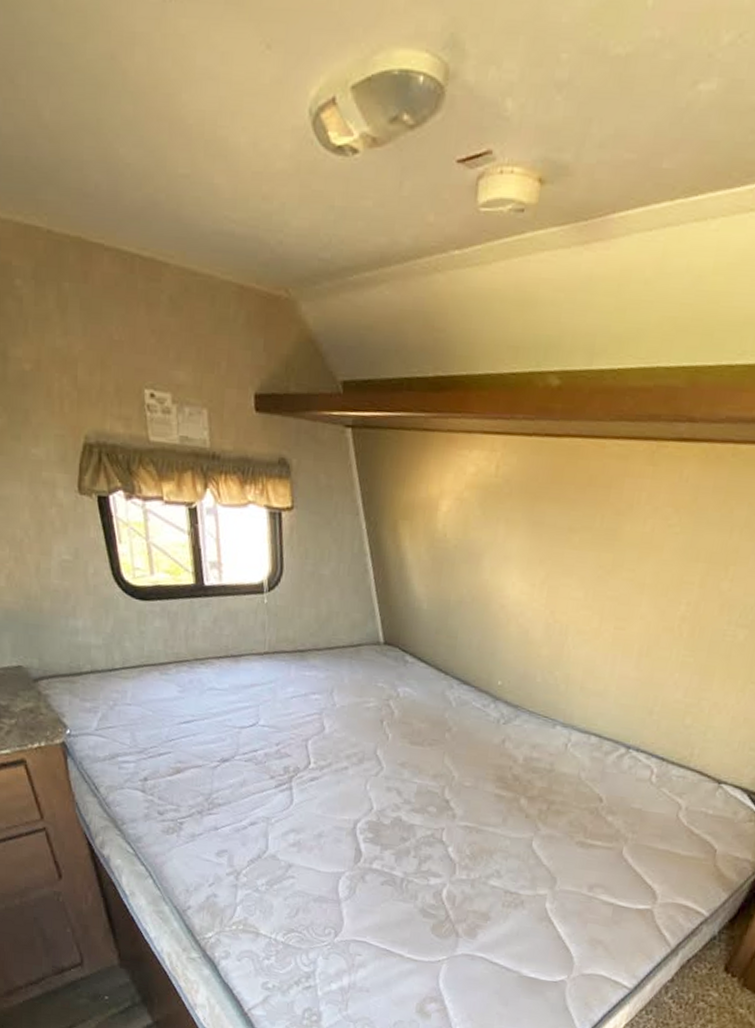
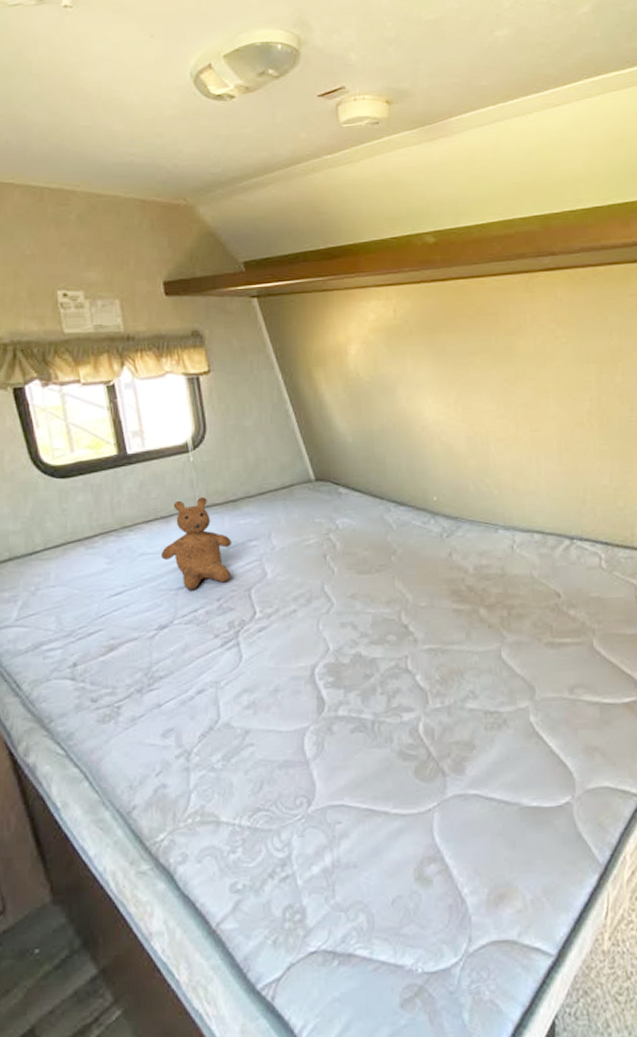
teddy bear: none [228,641,296,731] -> present [160,497,233,590]

